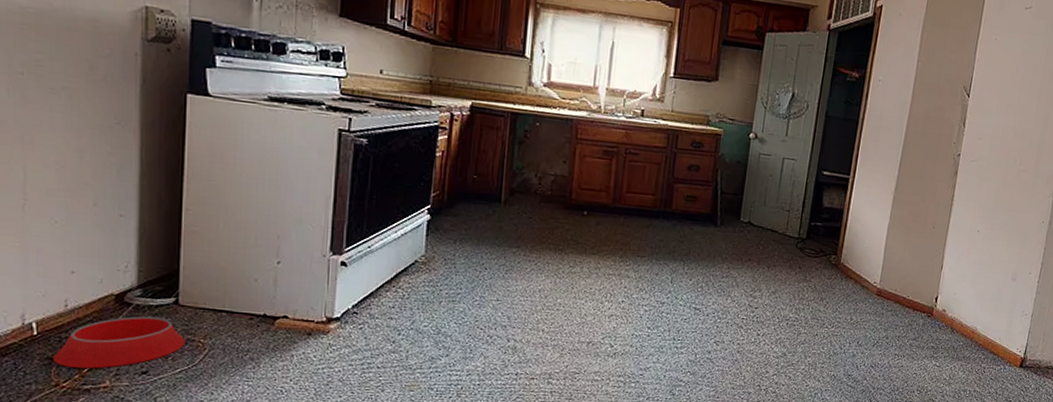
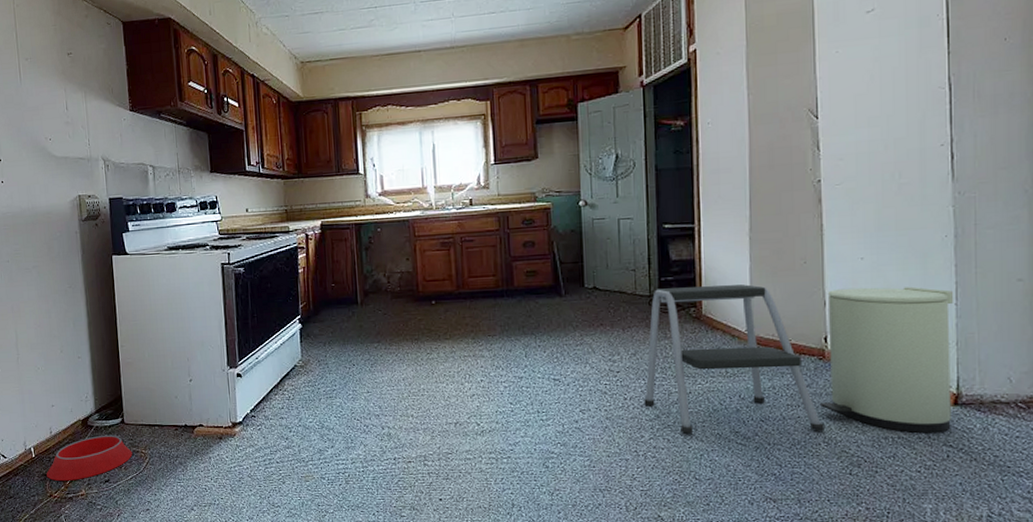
step stool: none [774,232,921,381] -> present [644,284,824,434]
pedal bin: none [920,255,1038,390] -> present [819,286,953,434]

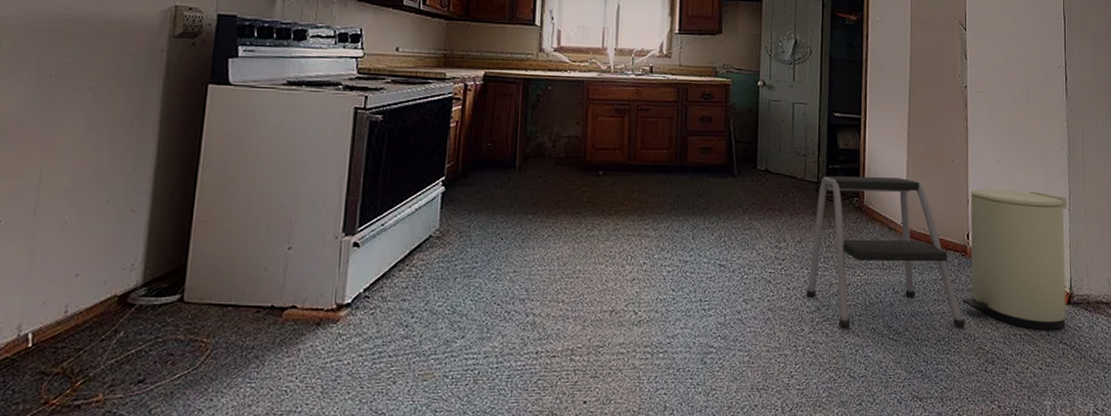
pet bowl: present [46,436,133,481] -> none [45,318,188,381]

